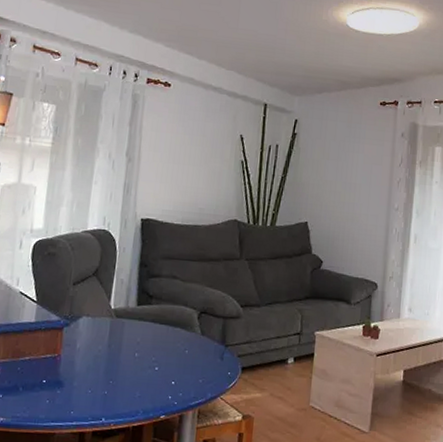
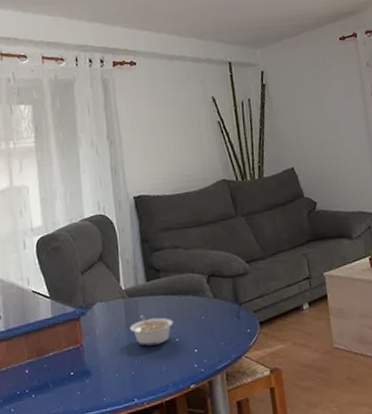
legume: none [111,338,156,370] -> present [129,315,173,346]

